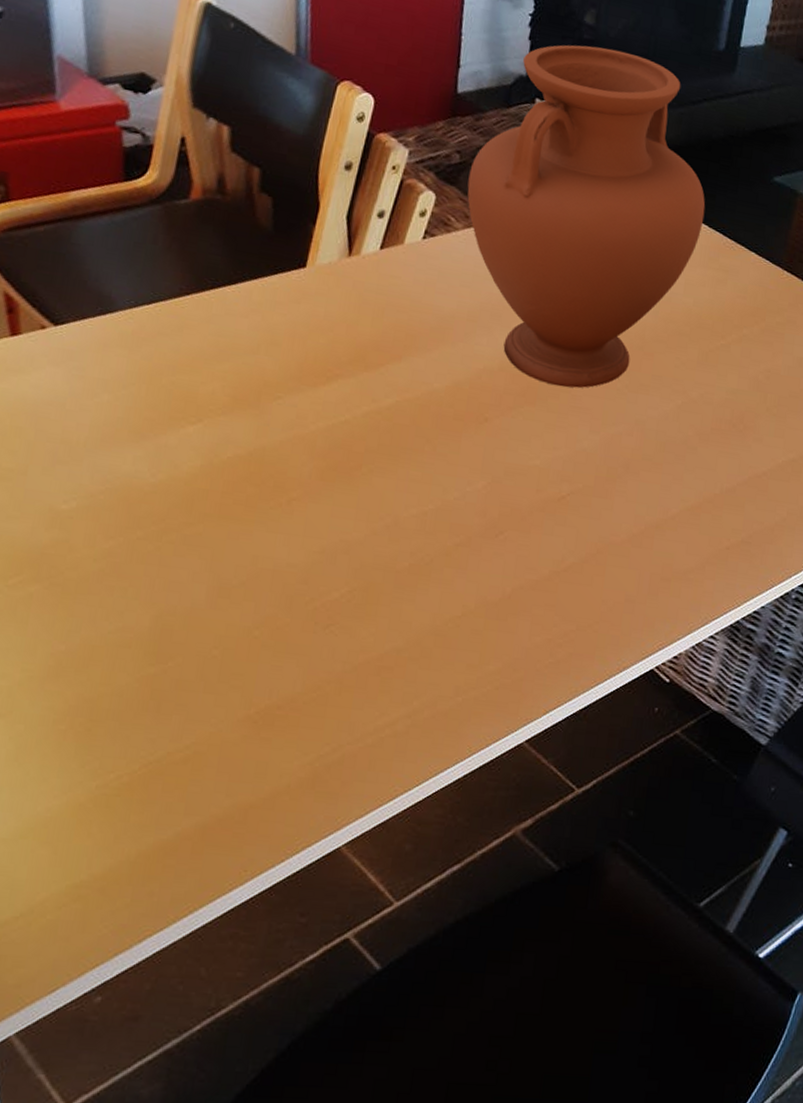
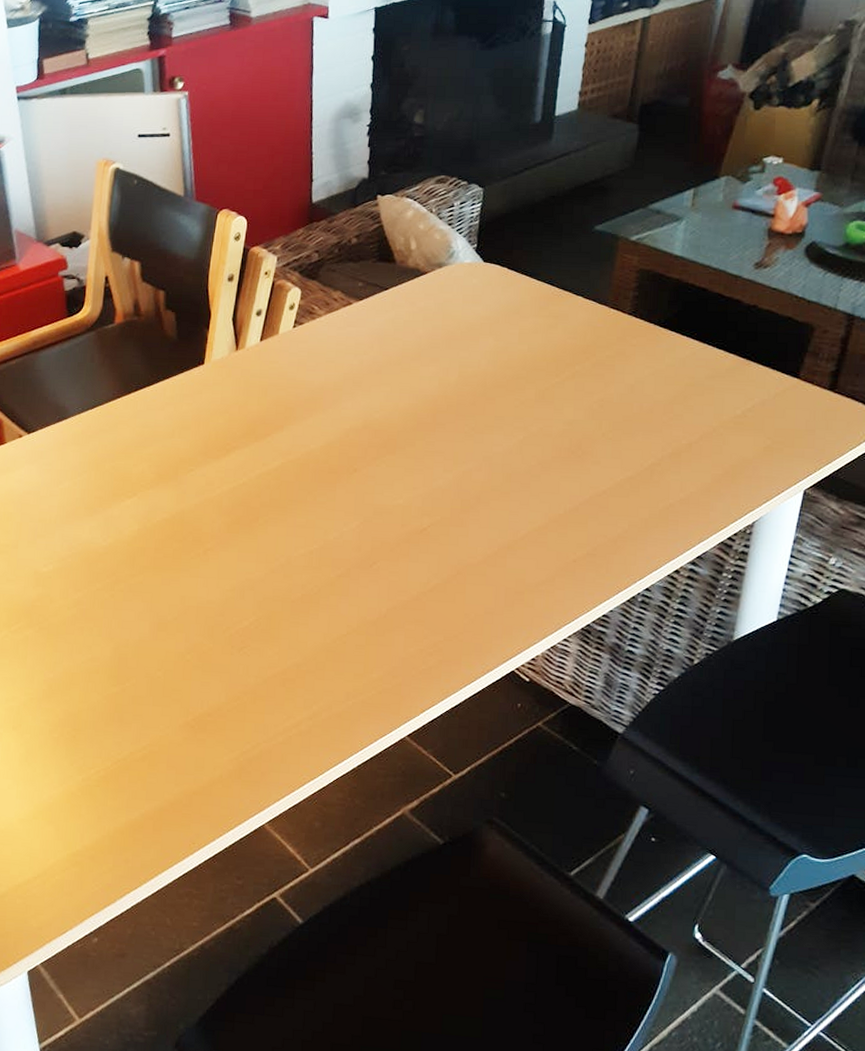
vase: present [467,44,706,388] -> none [326,140,533,436]

